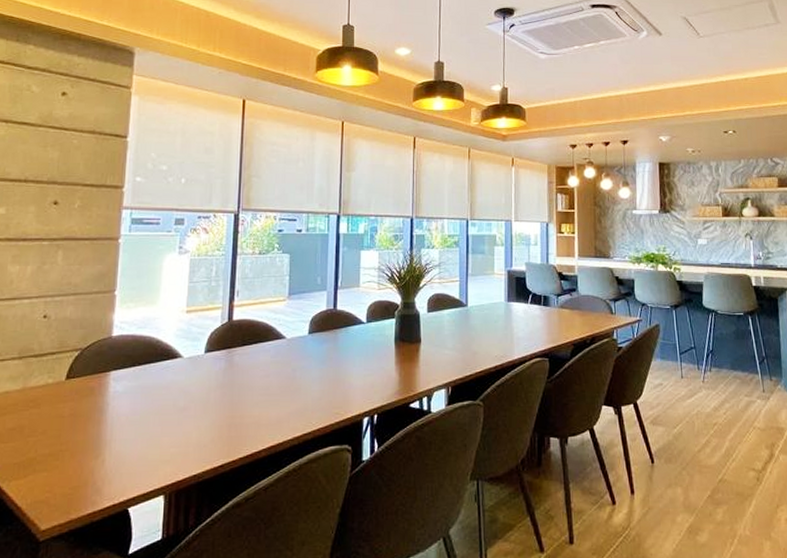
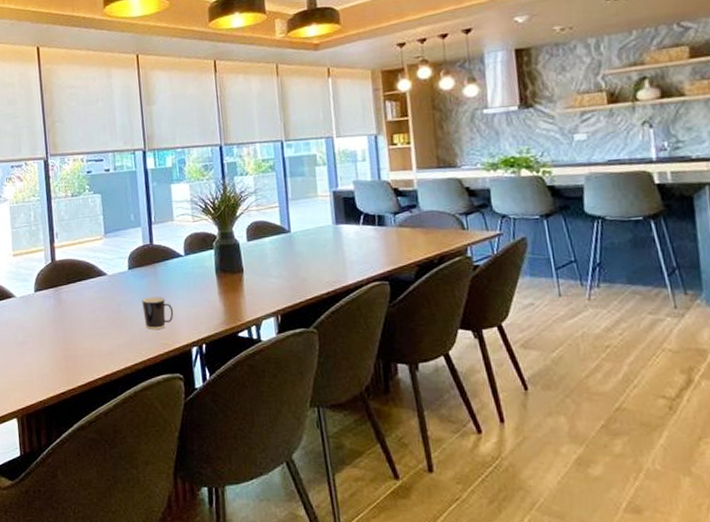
mug: none [318,364,349,398] -> present [142,297,174,330]

